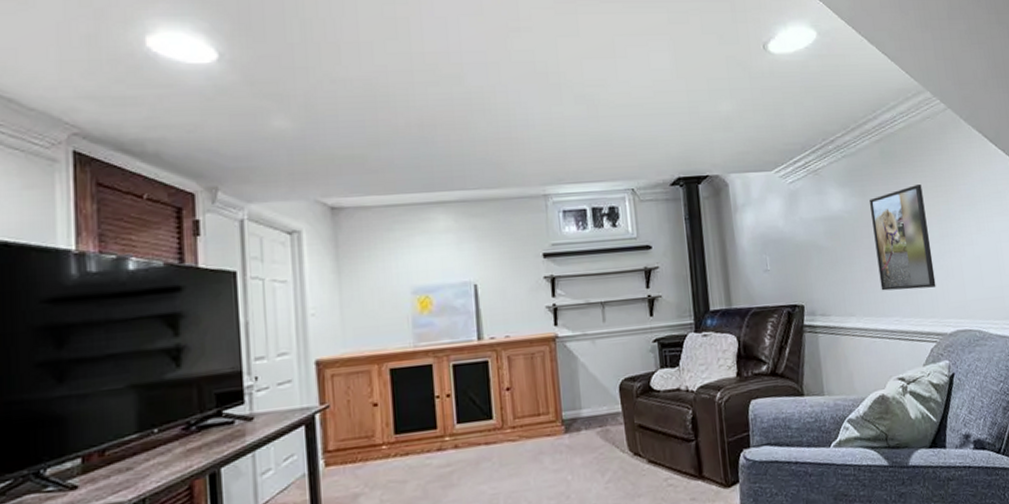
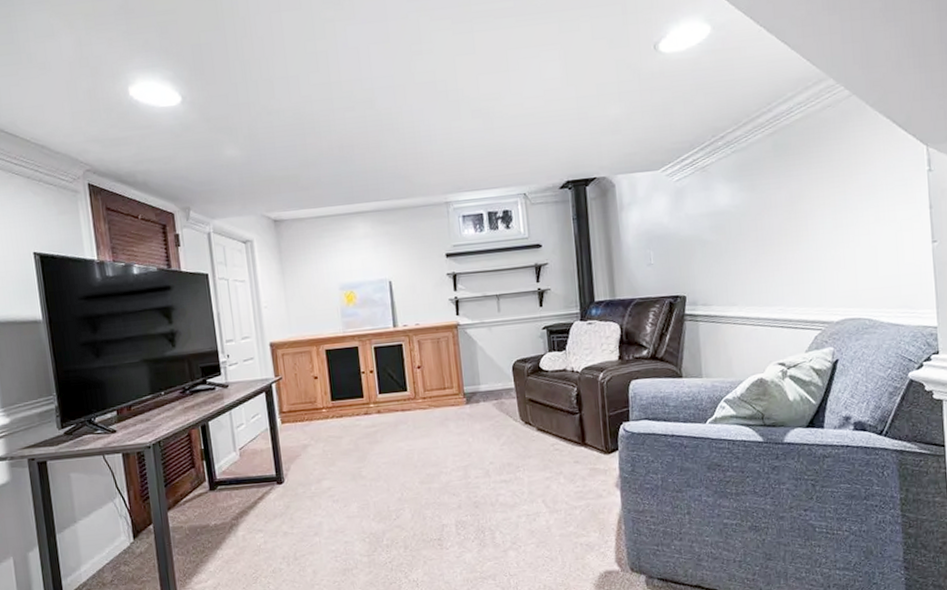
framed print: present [870,185,936,291] -> none [759,176,825,282]

